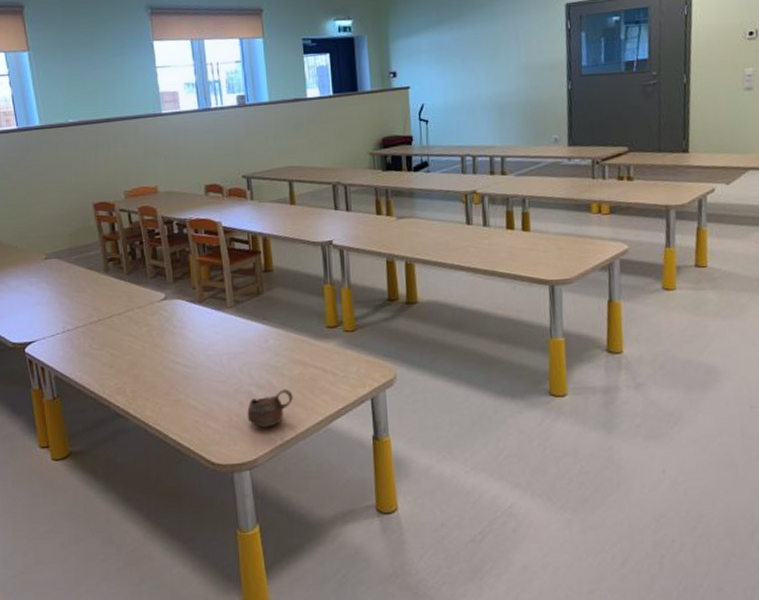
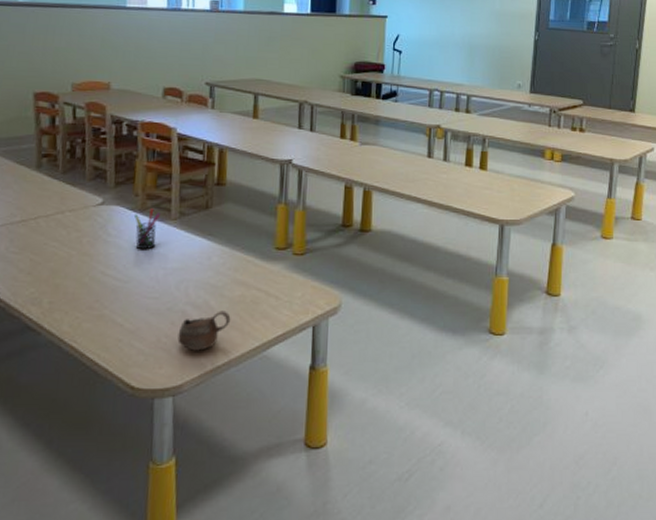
pen holder: none [195,299,218,338] -> present [135,208,161,250]

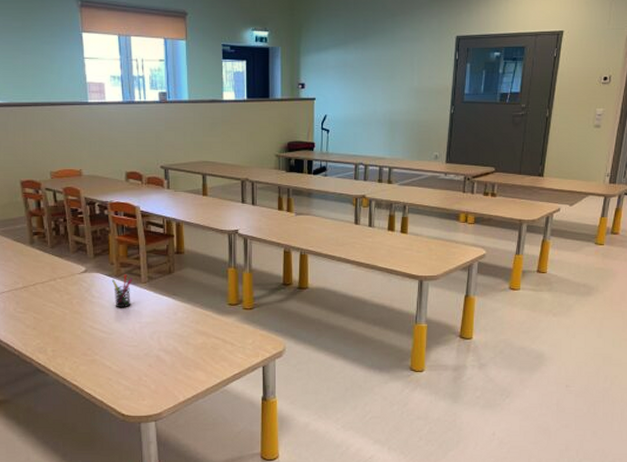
cup: present [177,311,231,351] -> none [155,355,196,387]

